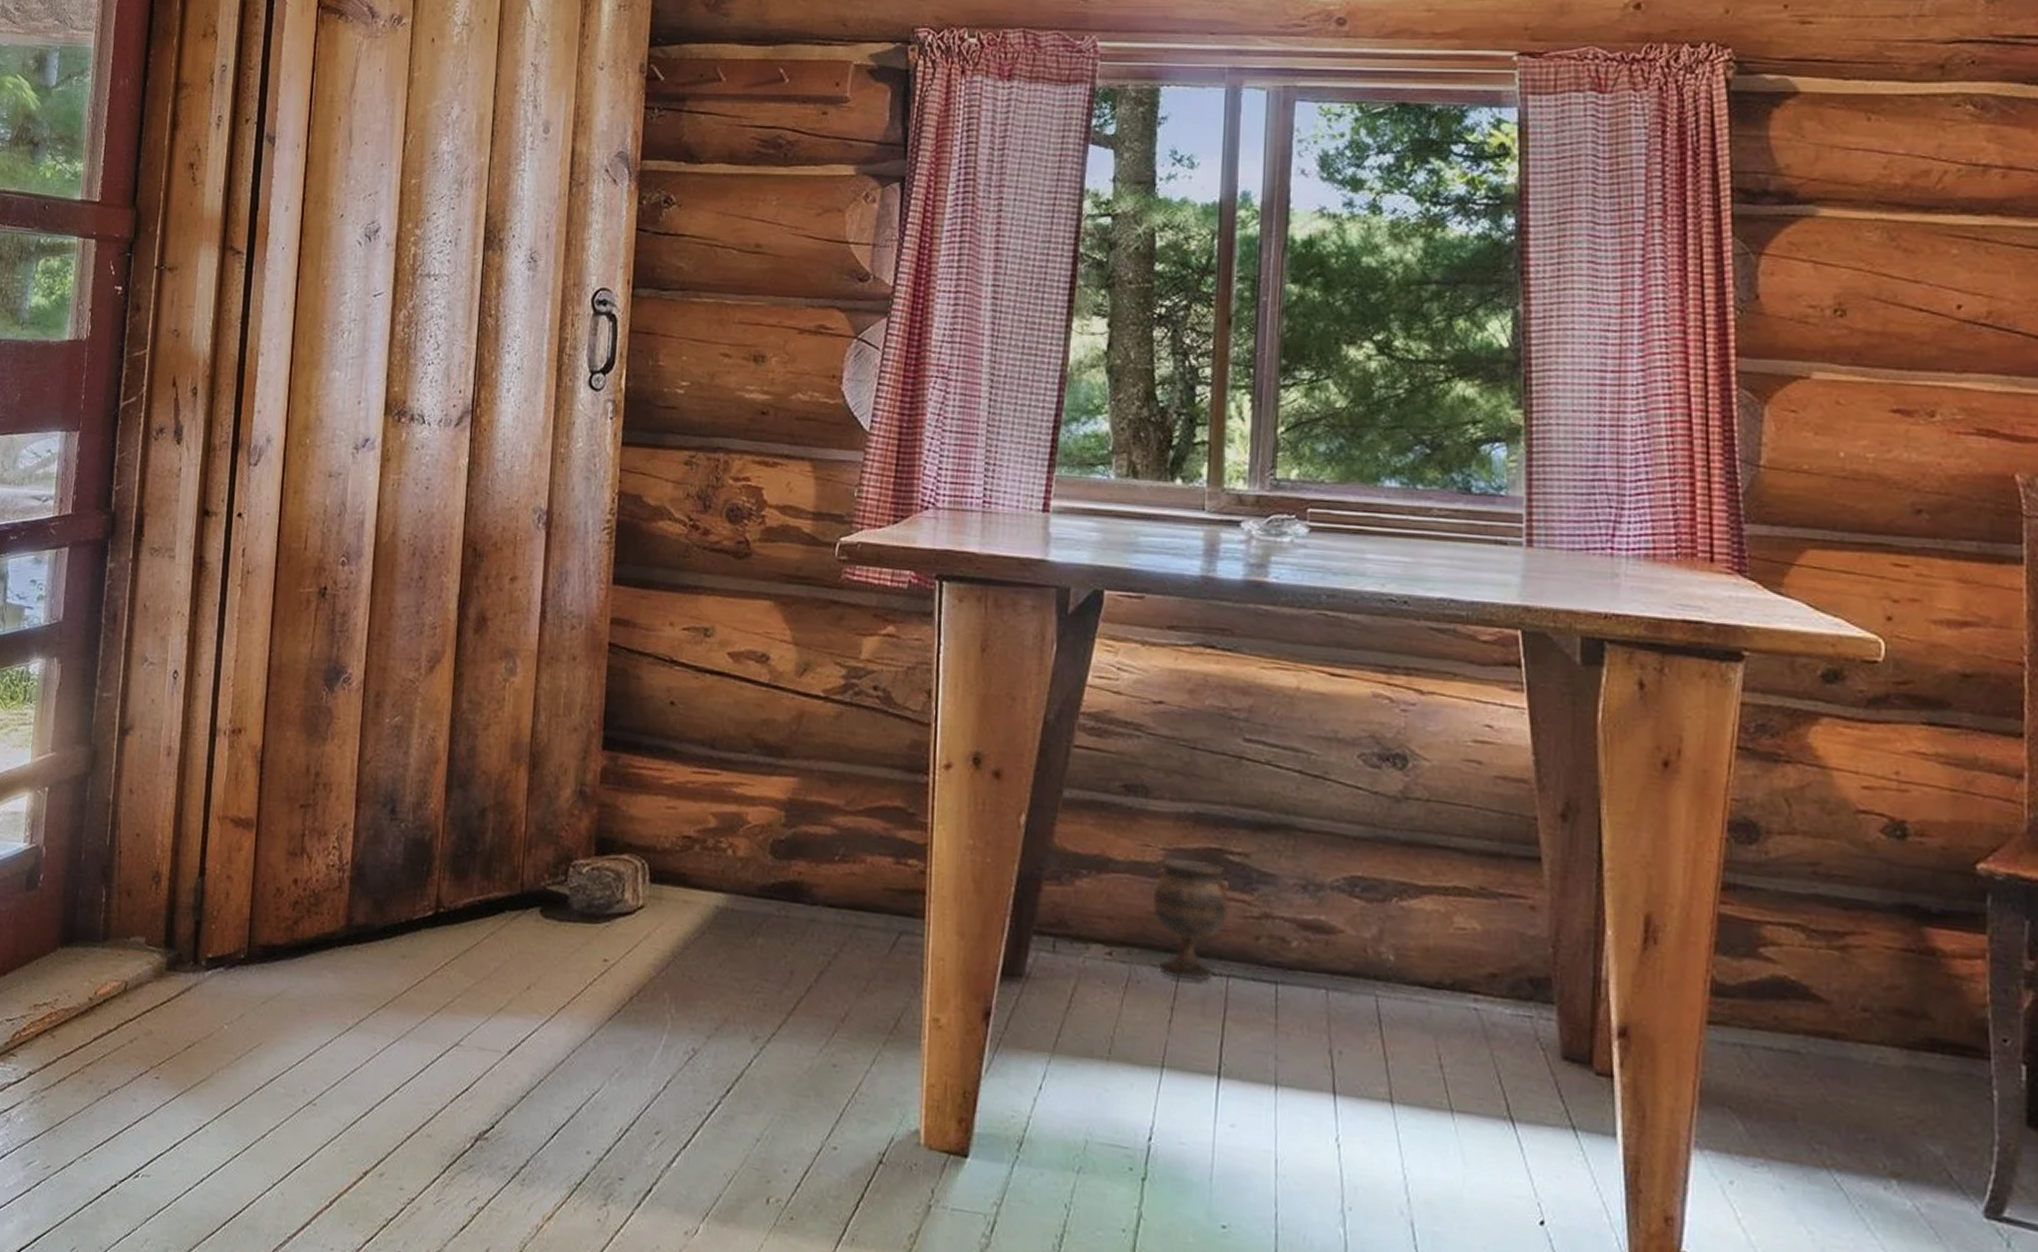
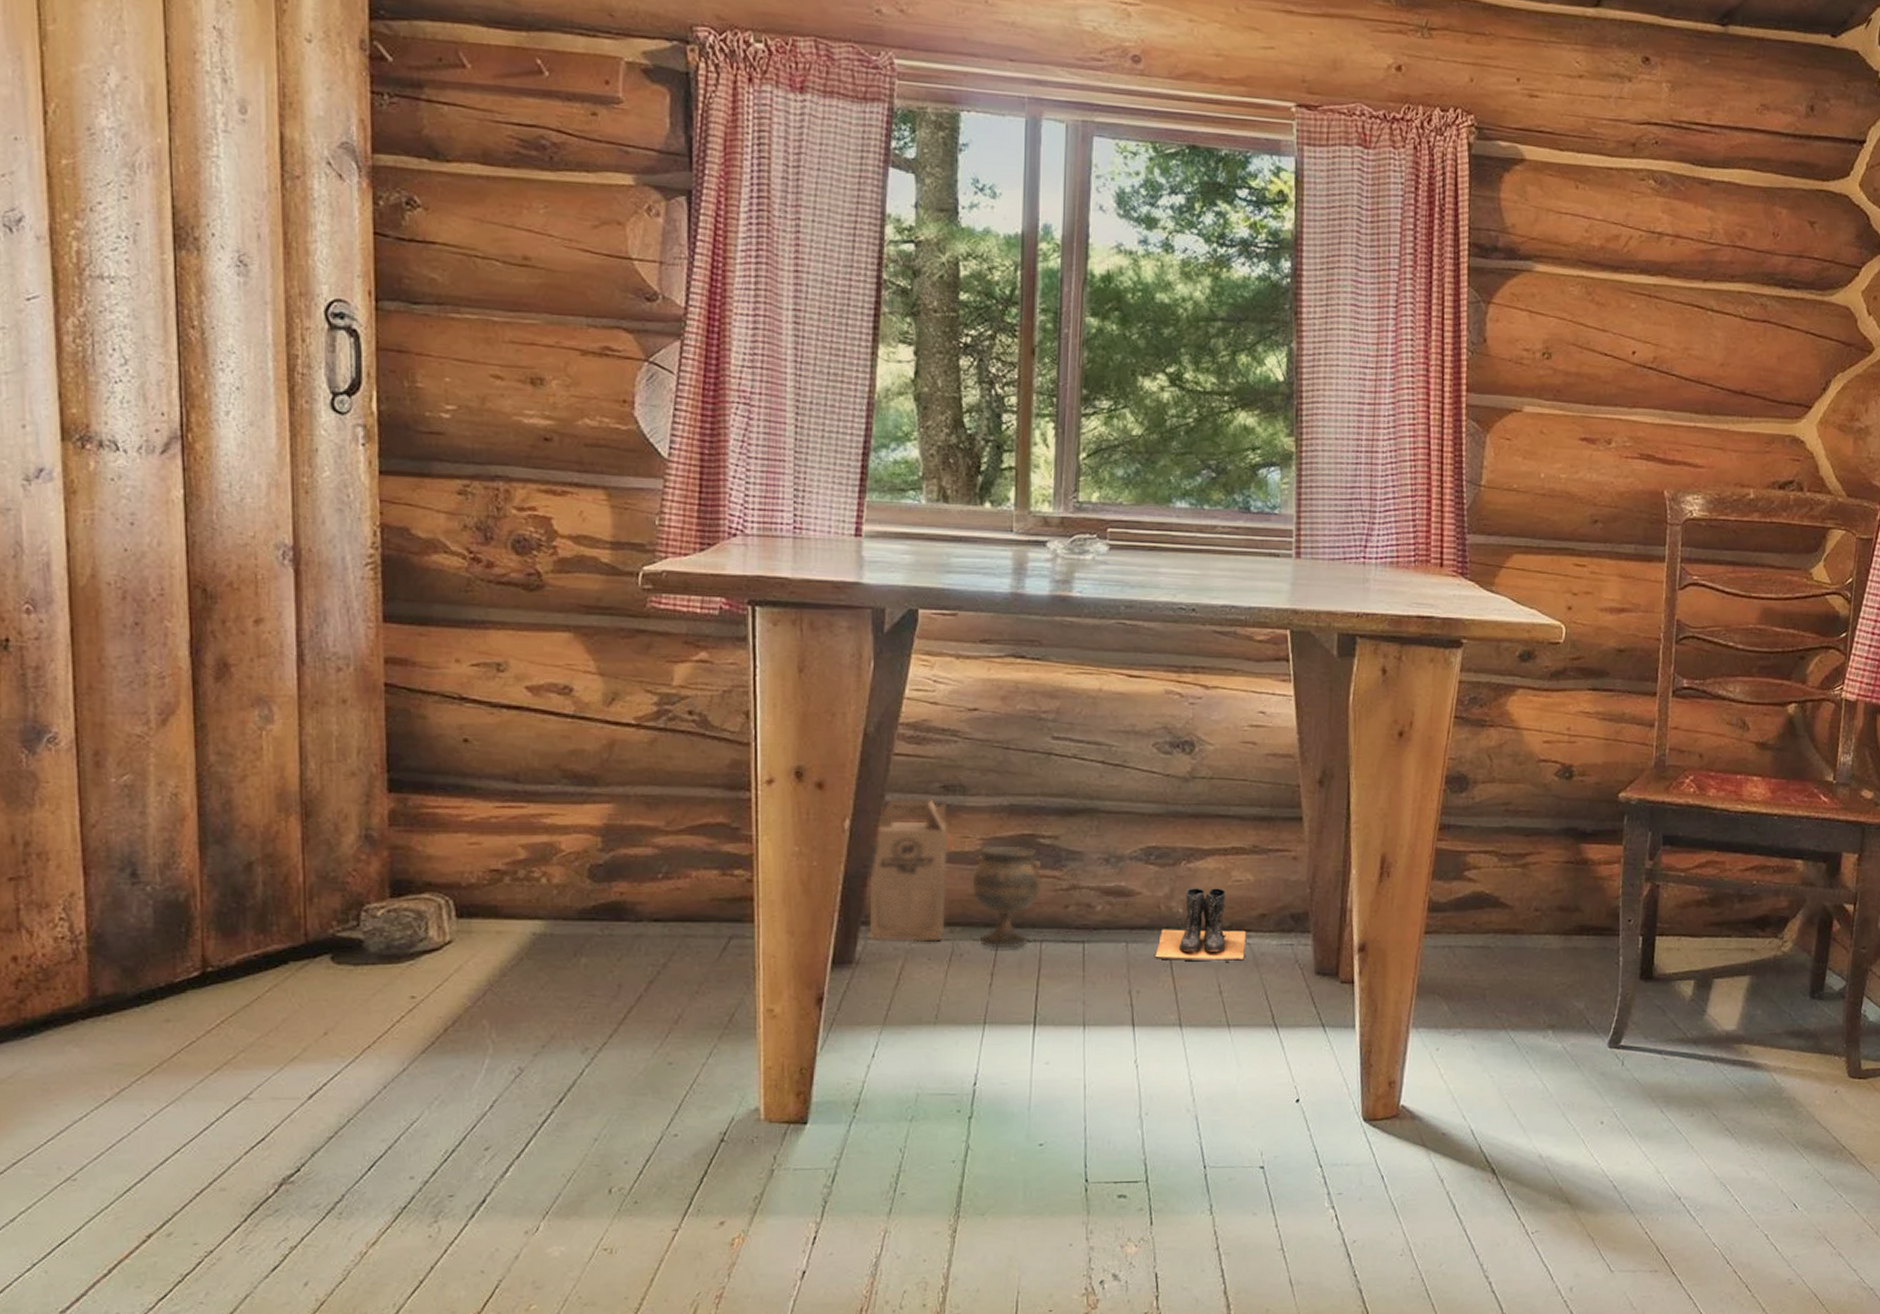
cardboard box: none [1040,796,1127,963] -> present [869,799,947,942]
boots: none [1360,931,1473,1031] -> present [1155,888,1247,962]

